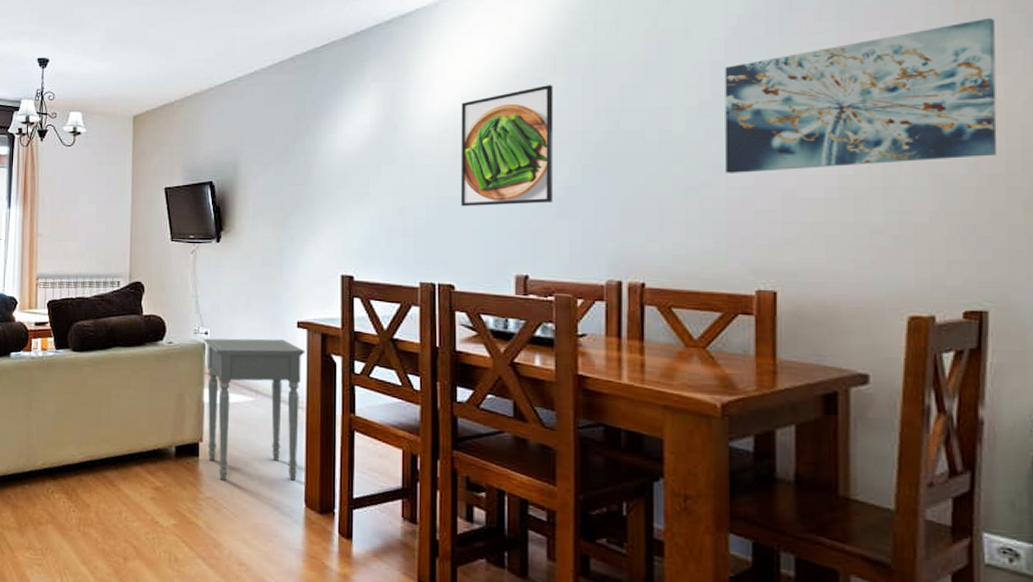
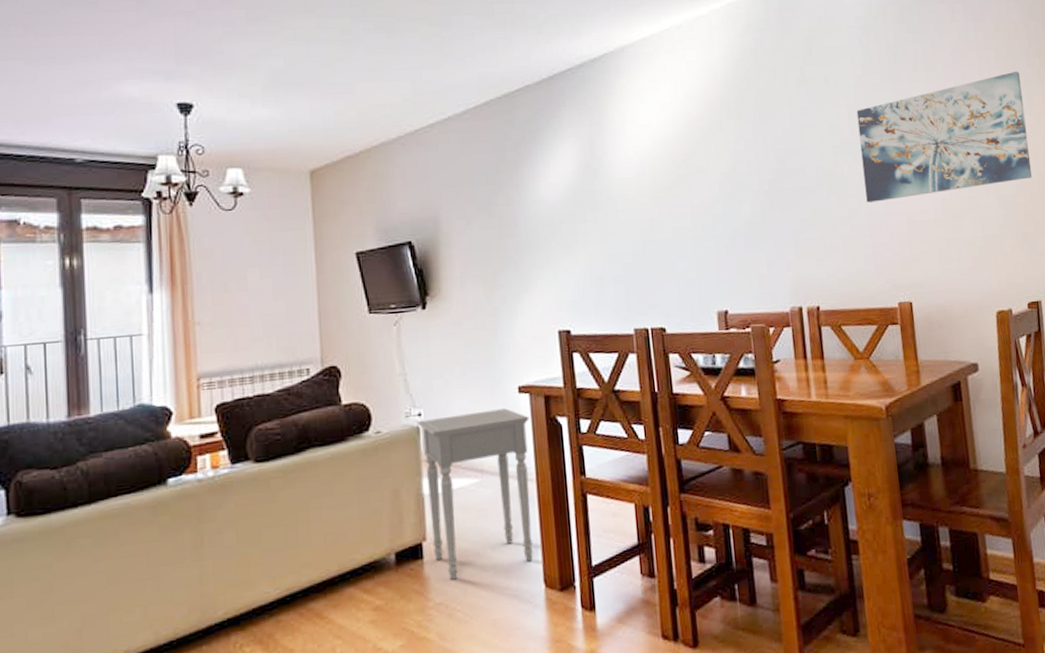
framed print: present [460,85,554,207] -> none [653,128,741,249]

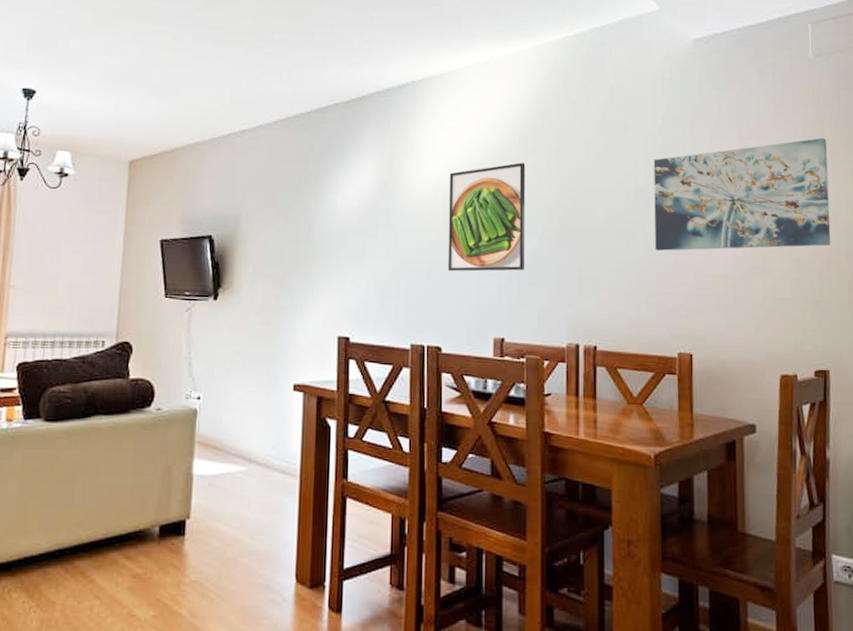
side table: present [416,408,534,580] -> none [195,403,301,560]
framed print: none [653,128,741,249] -> present [448,162,526,272]

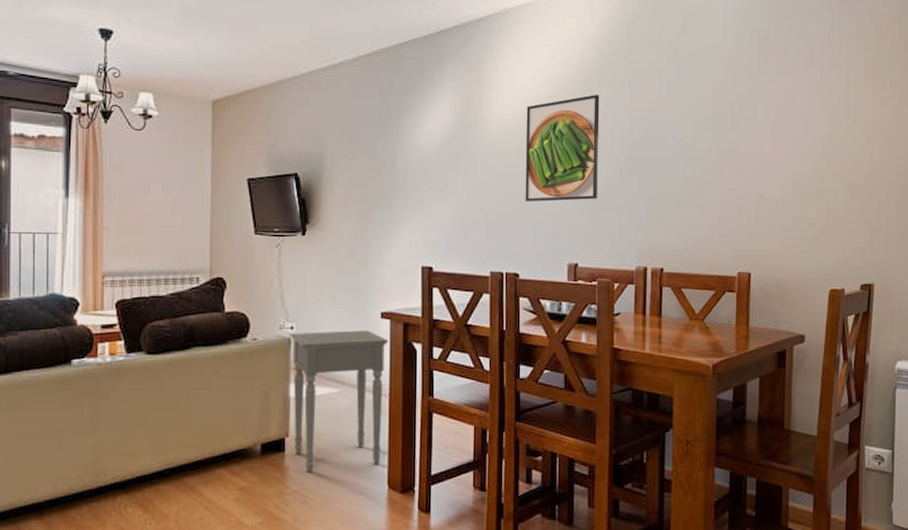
side table: none [195,403,301,560] -> present [289,330,388,473]
wall art: present [654,137,831,251] -> none [721,64,885,177]

